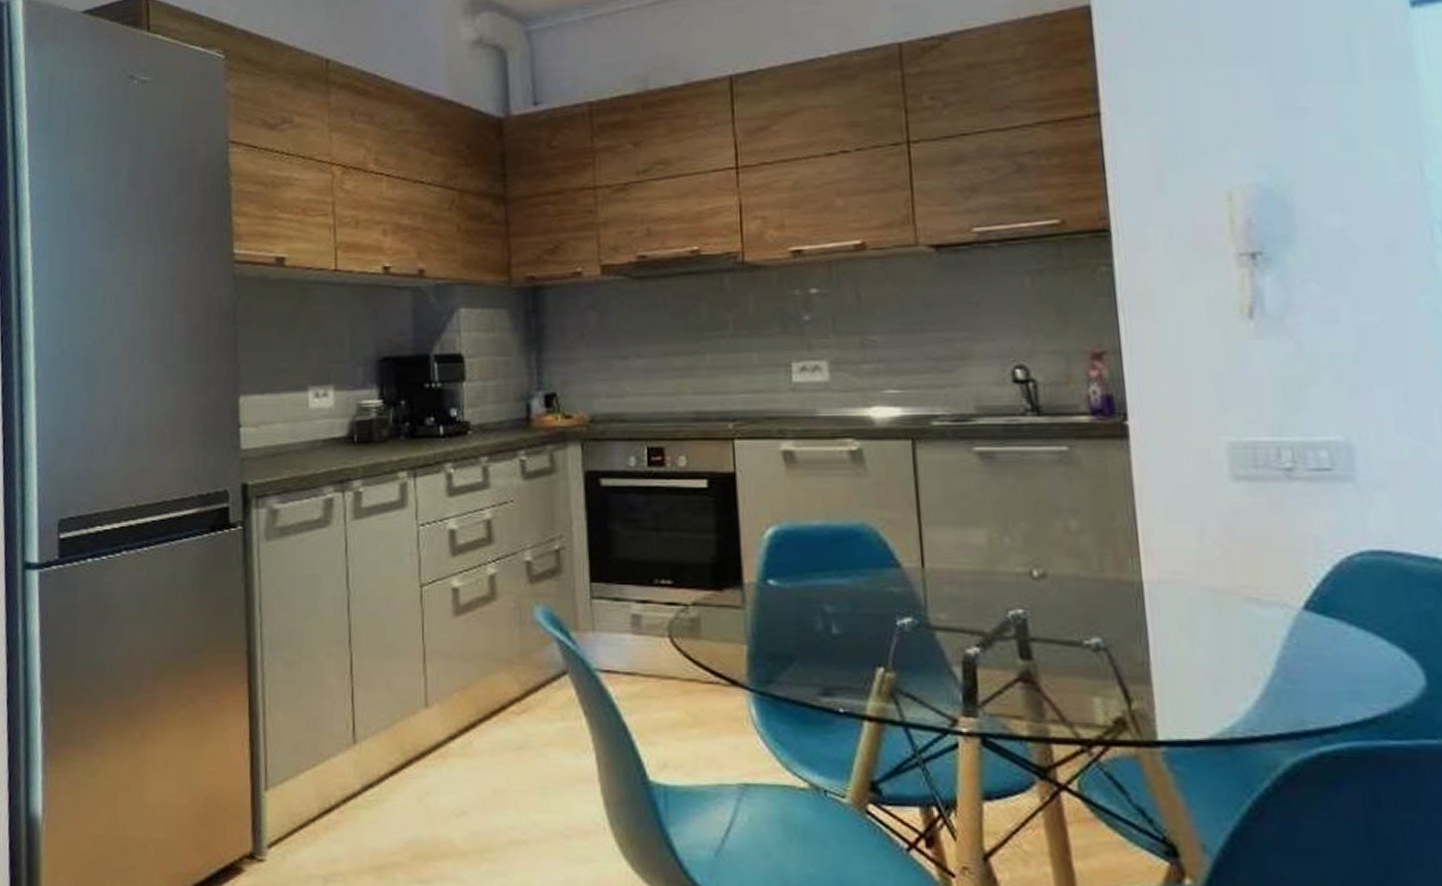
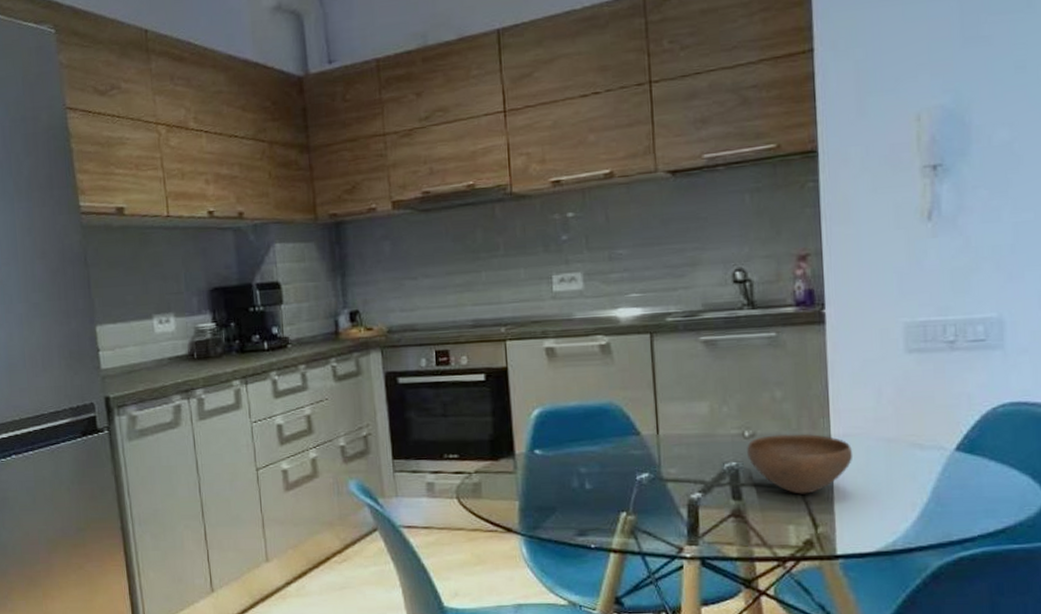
bowl: none [1036,576,1173,657] -> present [747,434,853,494]

